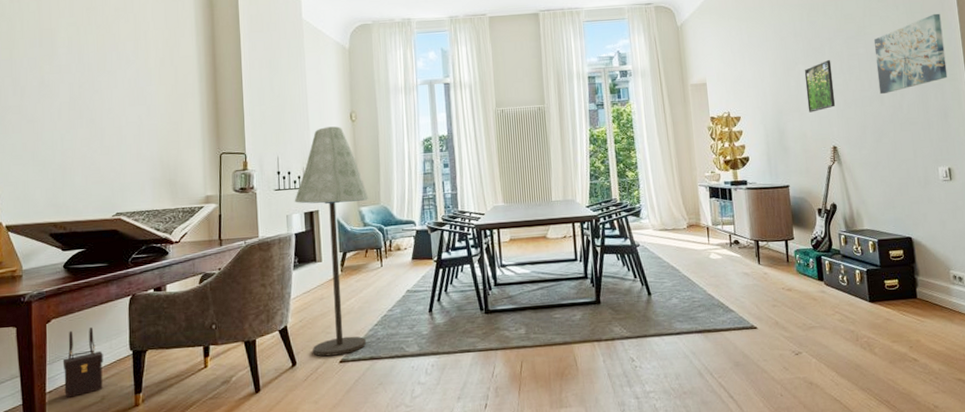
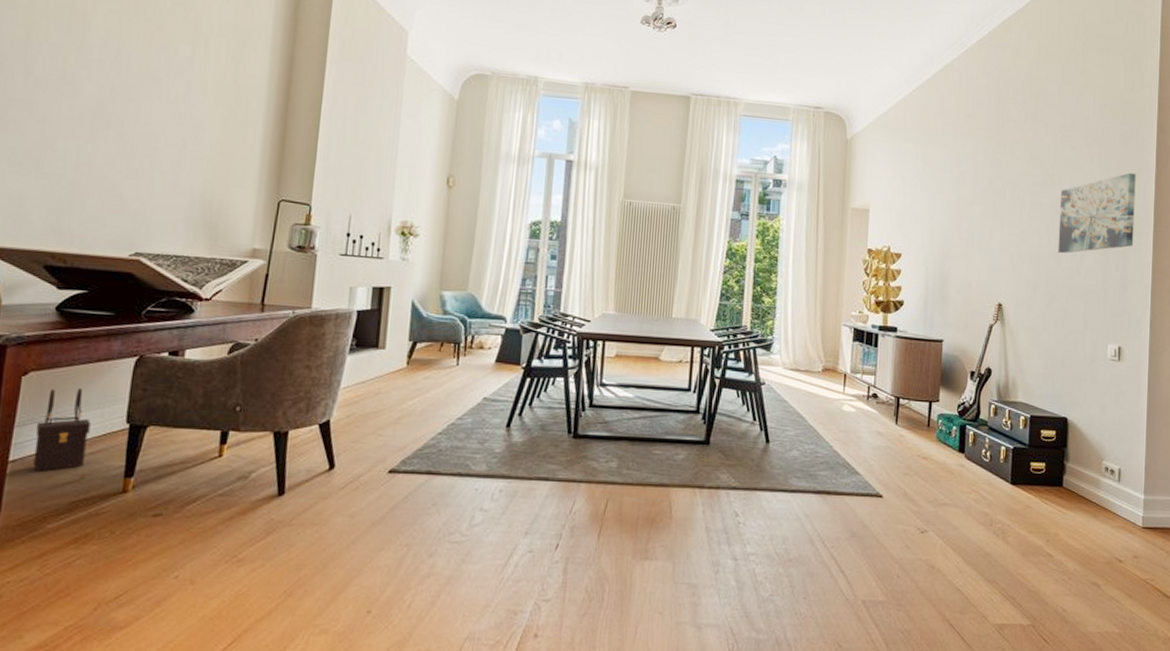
floor lamp: present [294,126,369,357] -> none [357,188,455,464]
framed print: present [804,60,836,113] -> none [977,205,1011,262]

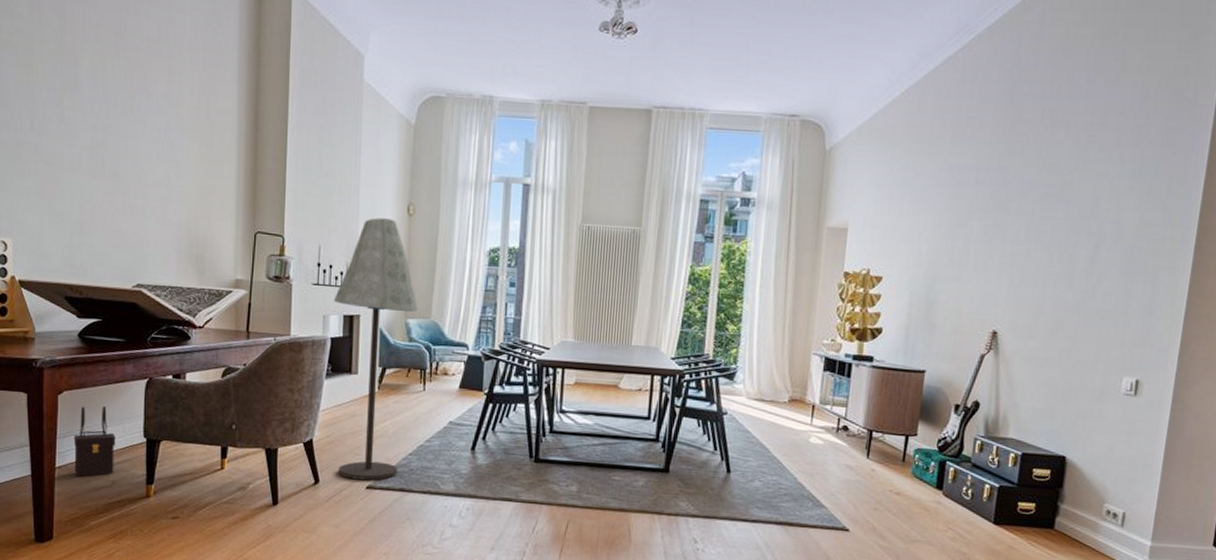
floor lamp: none [357,188,455,464] -> present [333,218,419,481]
wall art: present [1058,172,1136,253] -> none [1070,177,1180,274]

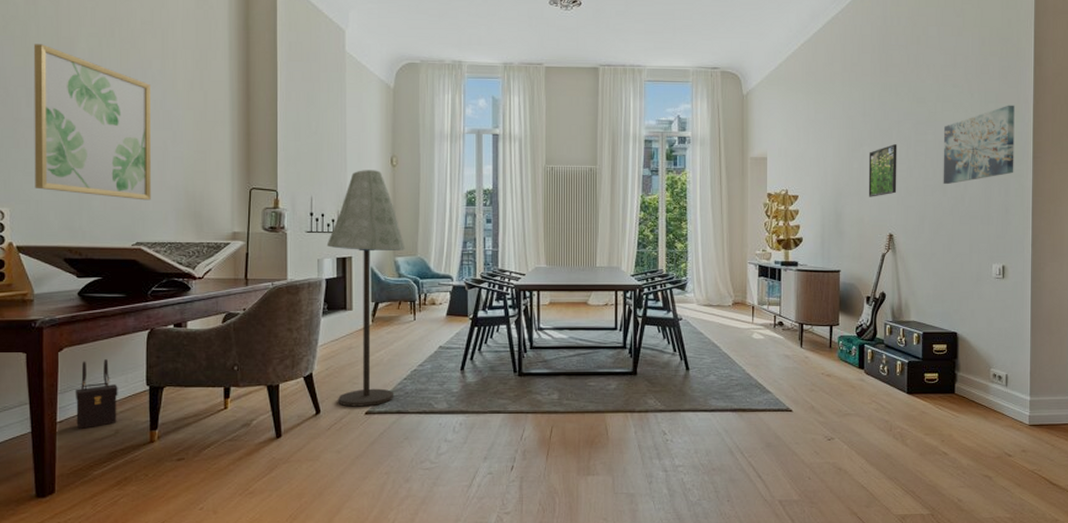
wall art: none [37,60,156,239] -> present [33,44,152,201]
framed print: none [971,220,1016,285] -> present [868,144,897,197]
wall art: none [1070,177,1180,274] -> present [943,105,1015,184]

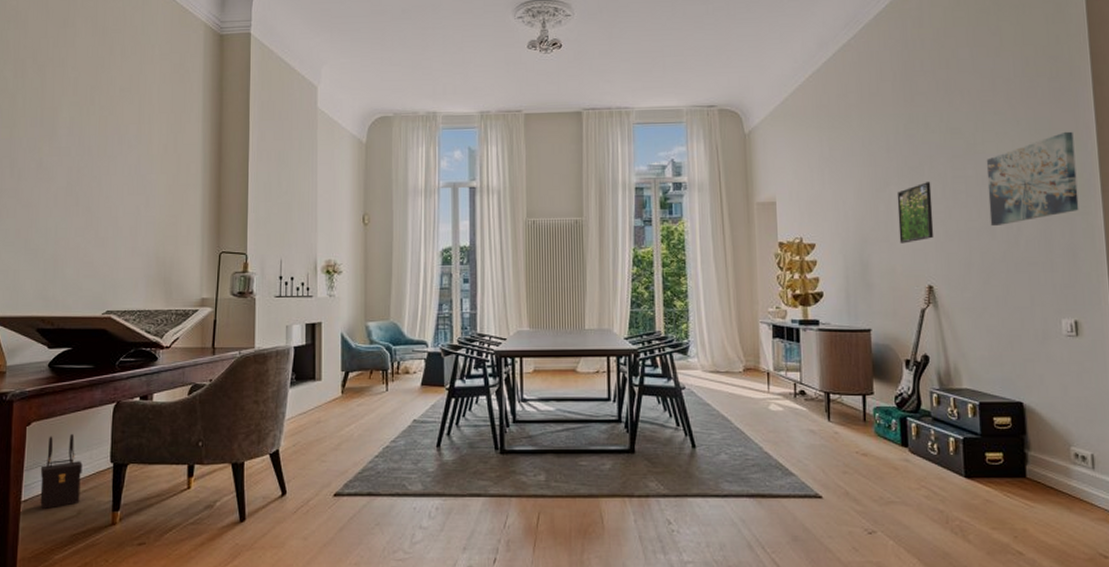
wall art: present [33,44,152,201] -> none [13,115,127,268]
floor lamp: present [326,170,406,407] -> none [295,229,378,488]

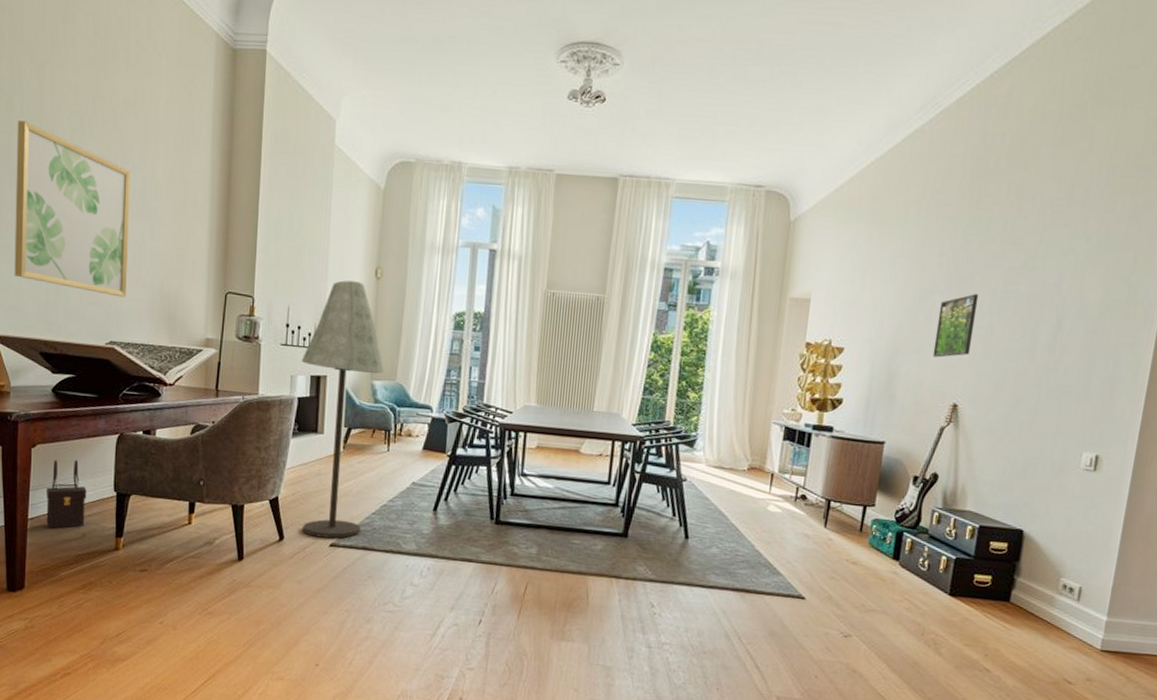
wall art: none [13,115,127,268] -> present [14,120,132,298]
floor lamp: none [295,229,378,488] -> present [301,280,384,539]
wall art: present [986,131,1079,225] -> none [1032,254,1145,349]

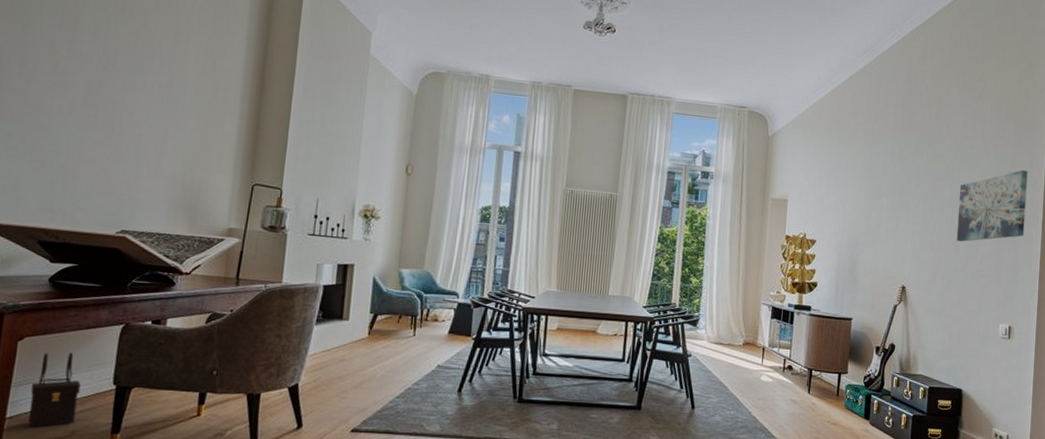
wall art: present [14,120,132,298] -> none [15,13,159,187]
floor lamp: present [301,280,384,539] -> none [323,175,412,424]
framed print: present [932,294,979,358] -> none [884,198,915,248]
wall art: none [1032,254,1145,349] -> present [956,170,1028,242]

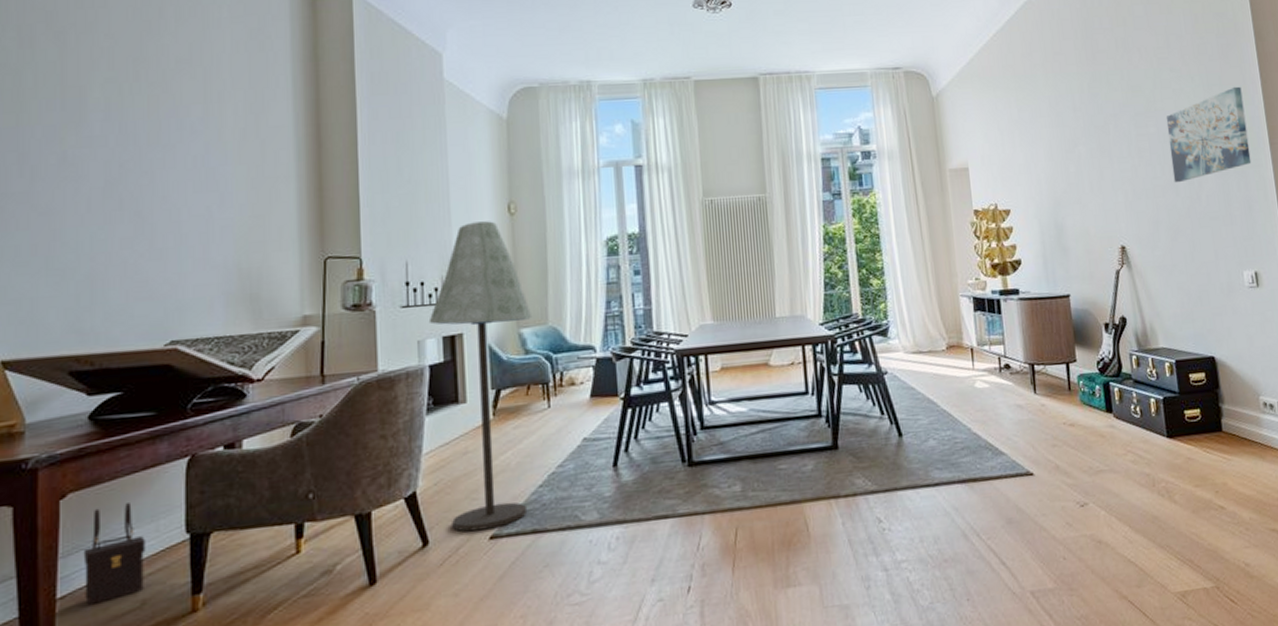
floor lamp: none [323,175,412,424] -> present [428,221,533,532]

